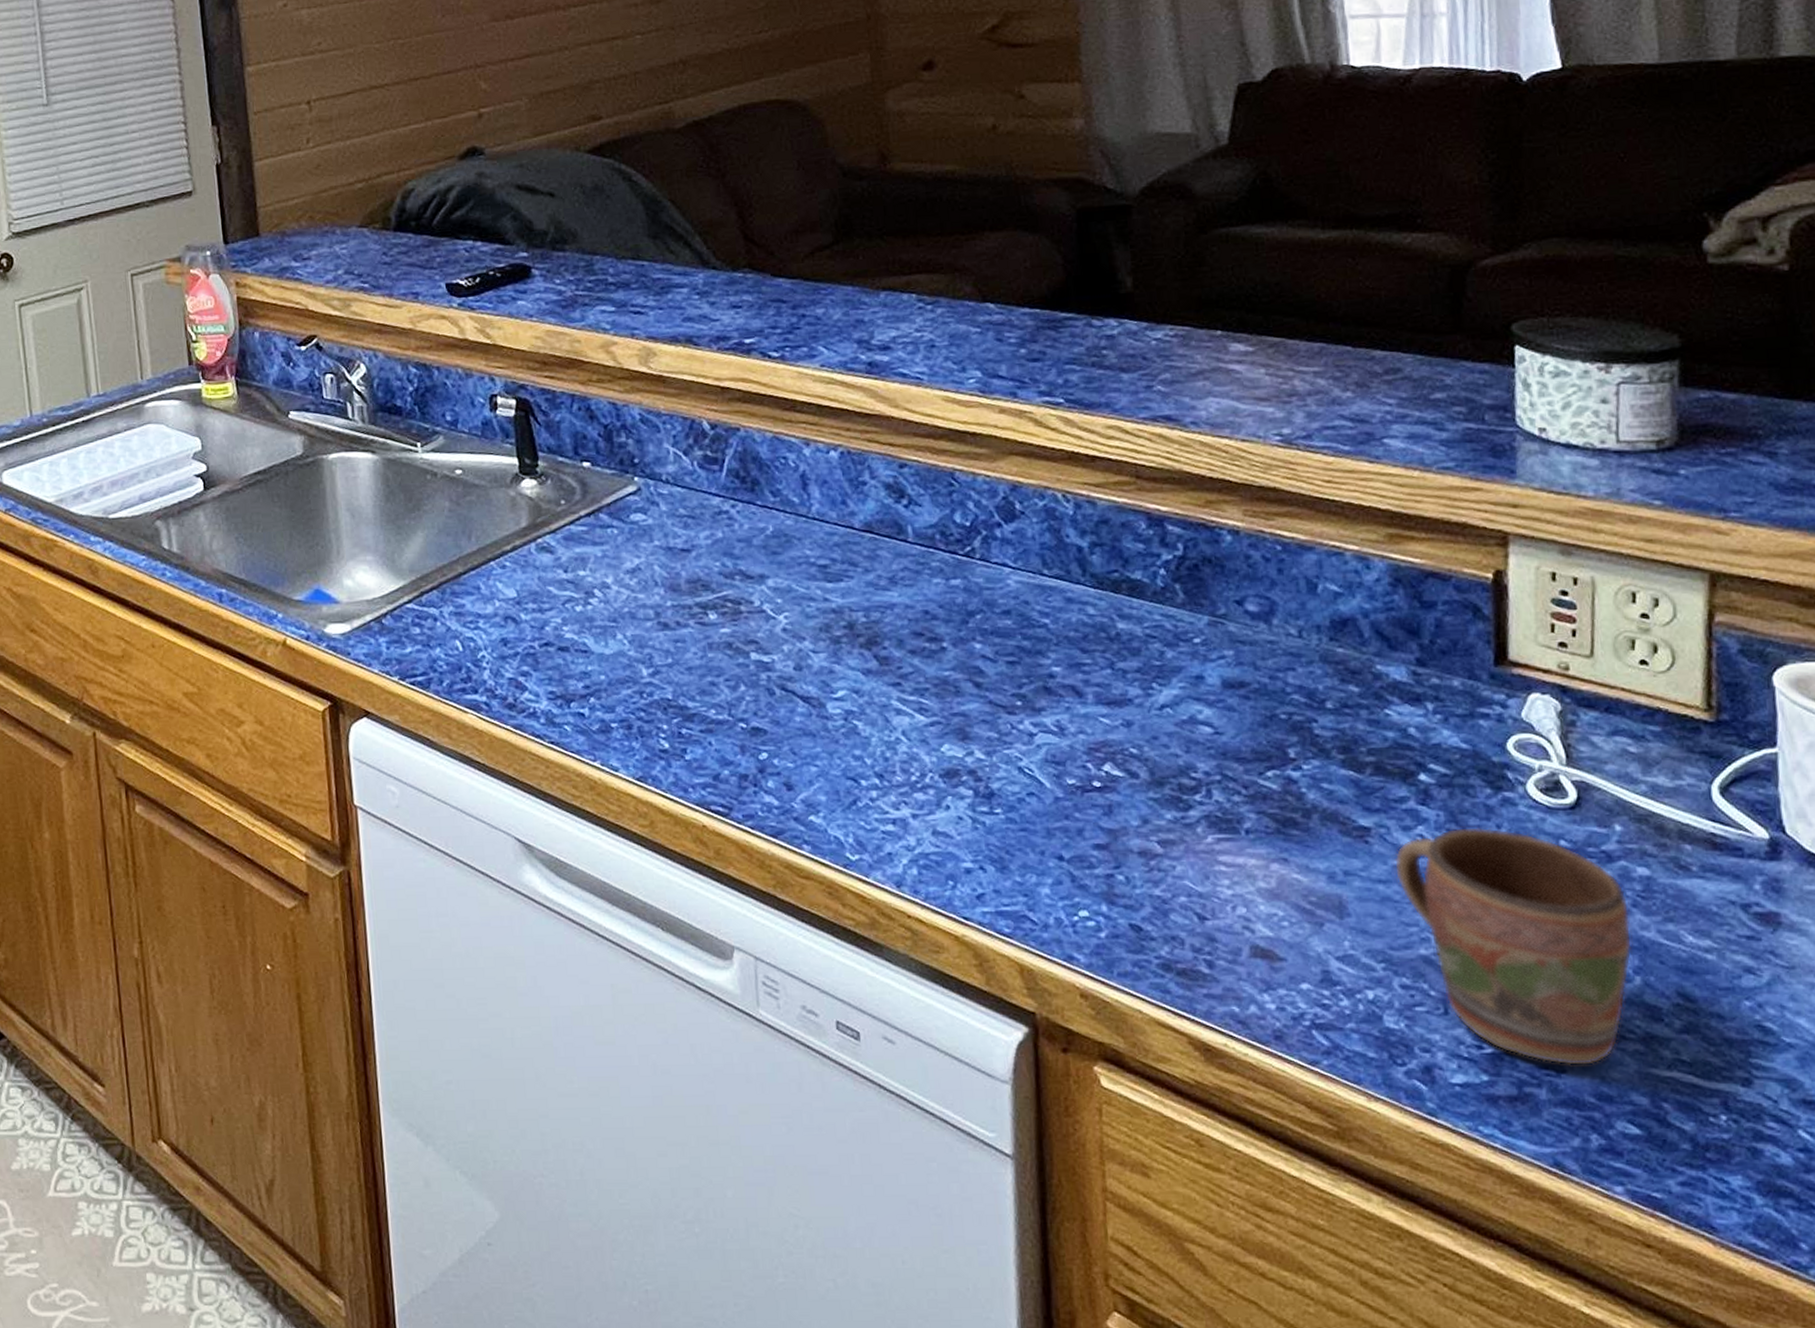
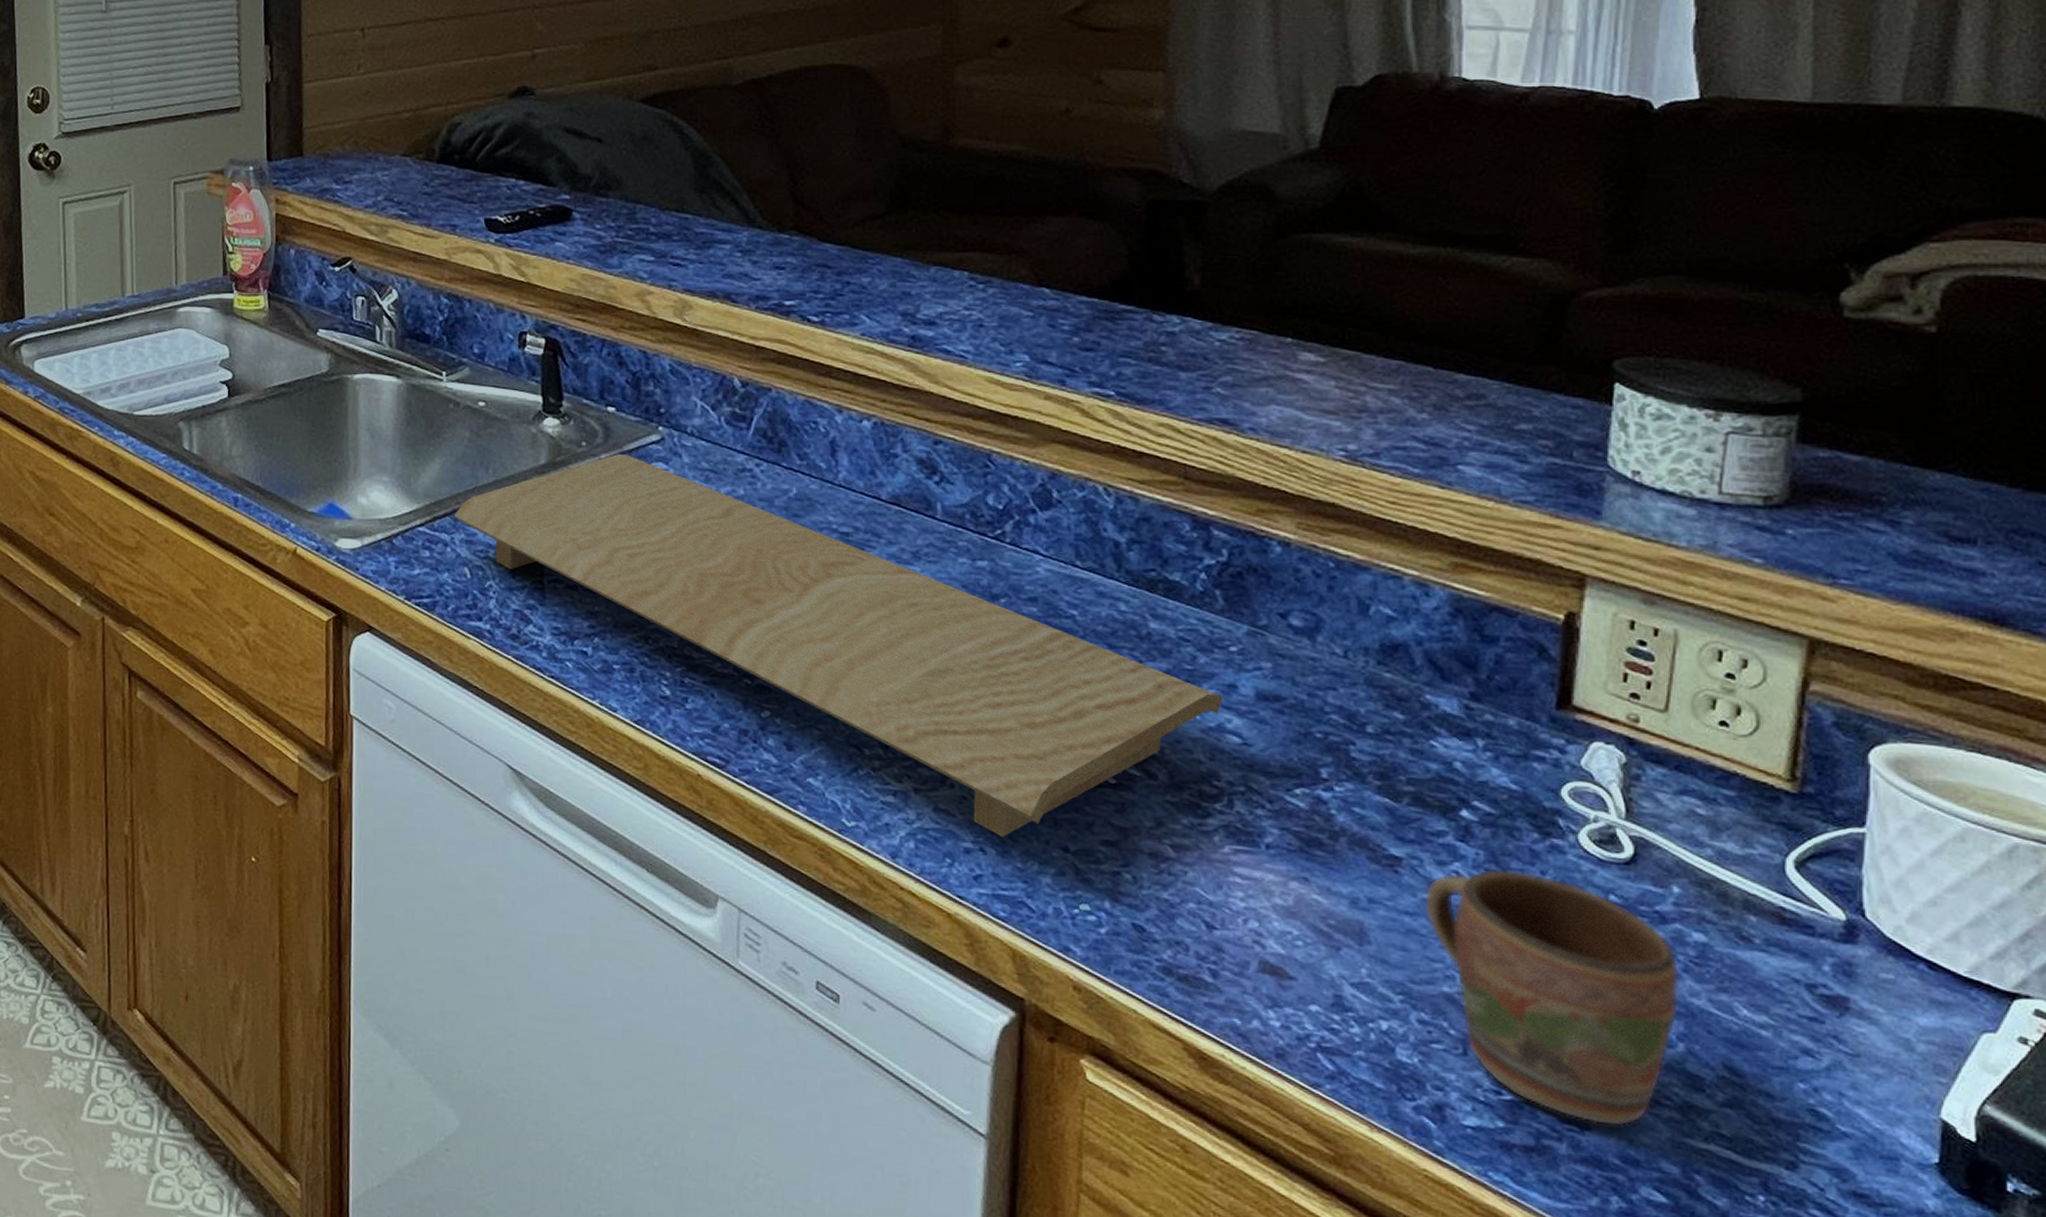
cutting board: none [441,508,1193,854] -> present [454,453,1224,838]

